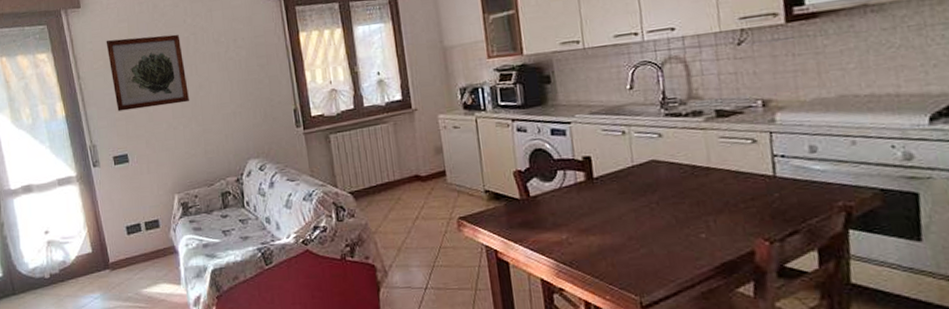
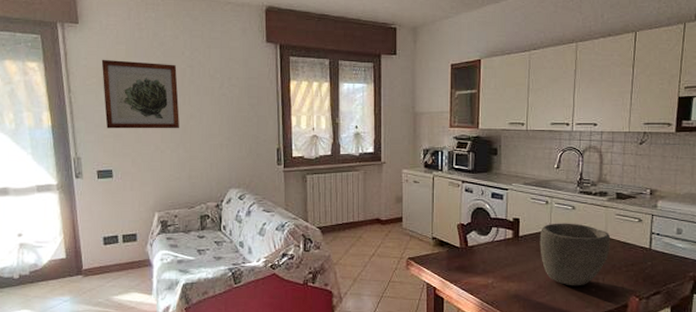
bowl: none [620,154,718,234] -> present [539,223,611,286]

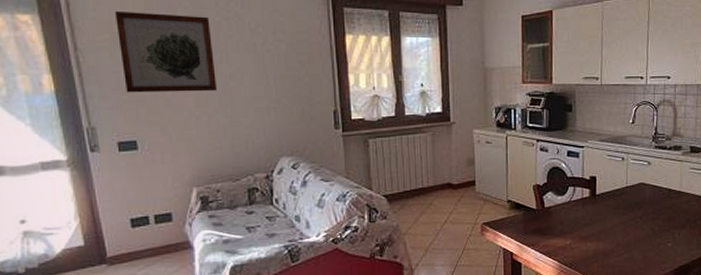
bowl: present [539,223,611,286] -> none [616,178,686,243]

